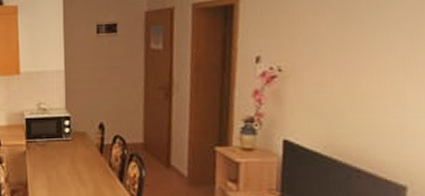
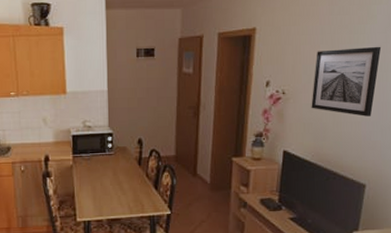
wall art: none [318,10,415,98] -> present [311,46,382,117]

